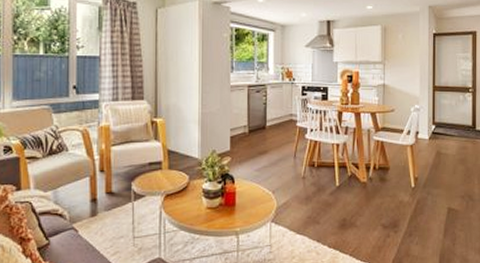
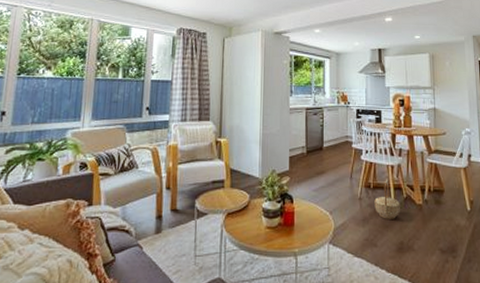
basket: none [318,157,344,197] -> present [374,179,400,219]

